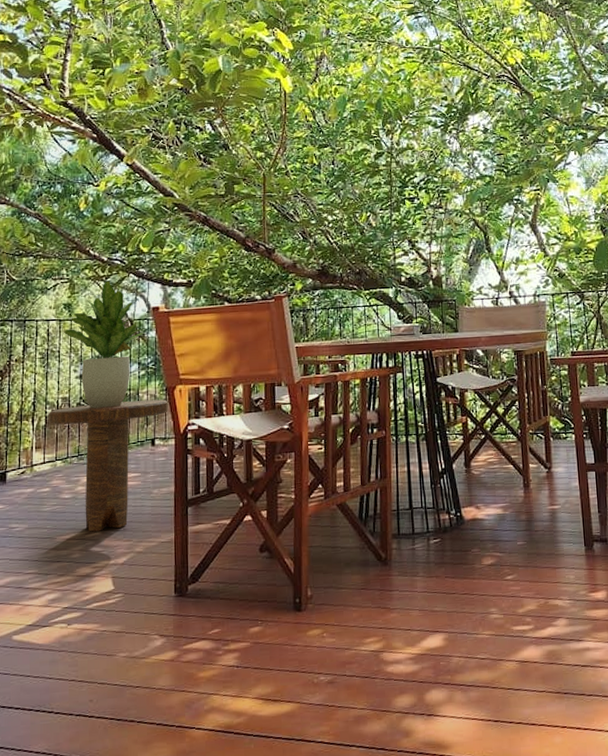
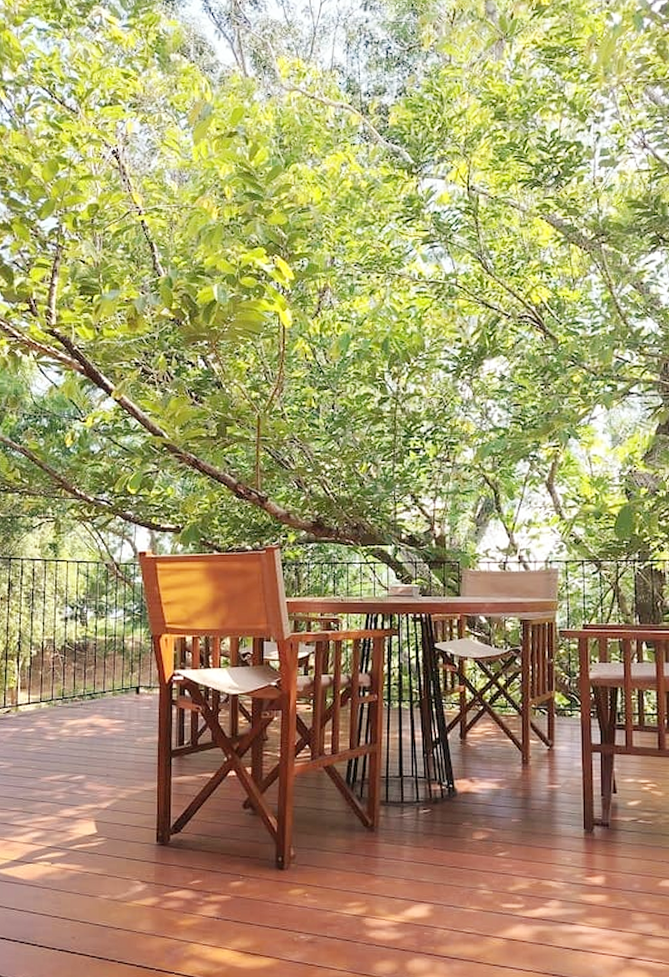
side table: present [48,399,168,532] -> none [33,647,154,775]
potted plant: present [63,280,144,409] -> none [48,522,130,652]

